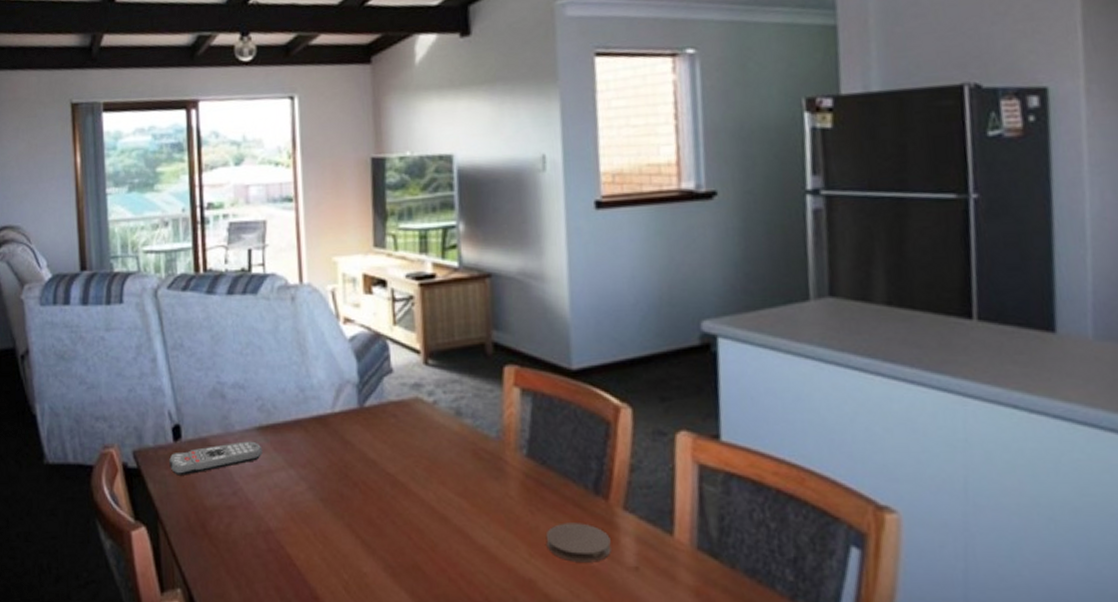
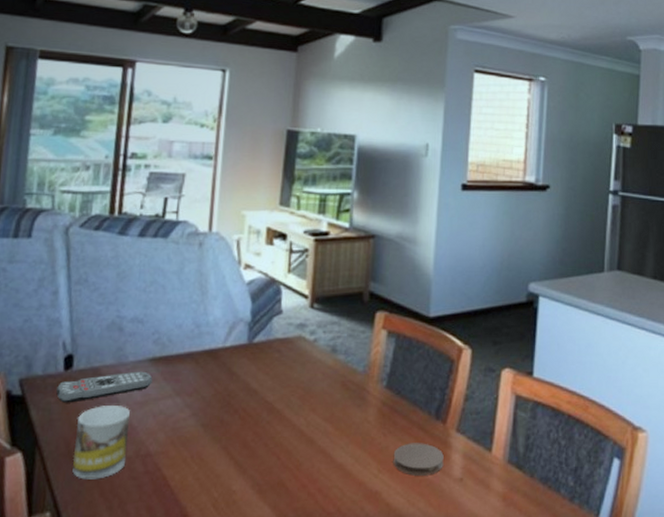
mug: none [193,478,247,556] -> present [72,406,130,480]

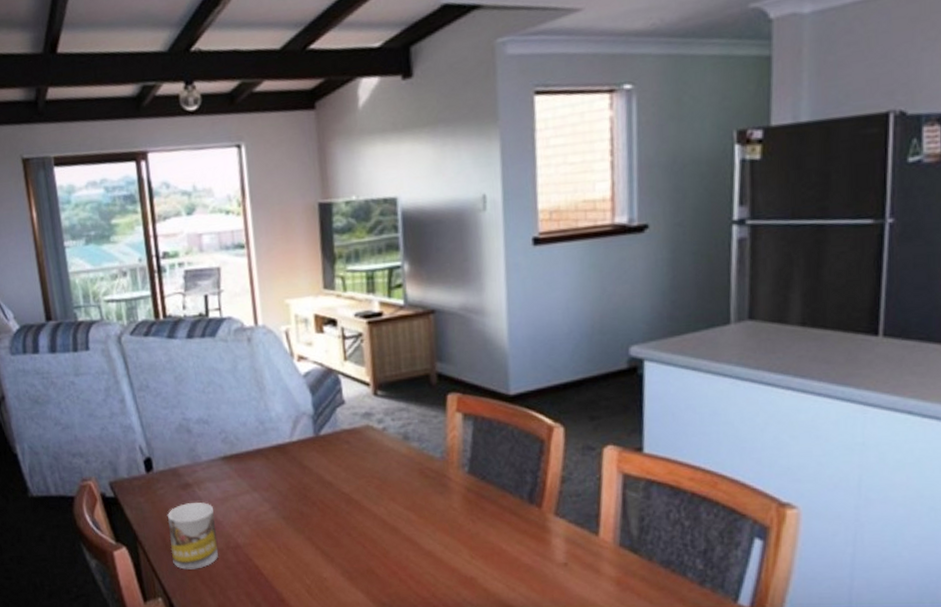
remote control: present [56,371,153,403] -> none [143,469,228,502]
coaster: present [393,443,444,476] -> none [485,528,544,561]

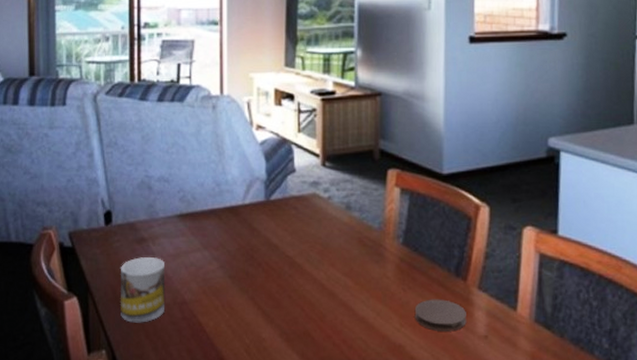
coaster: none [485,528,544,561] -> present [414,299,467,332]

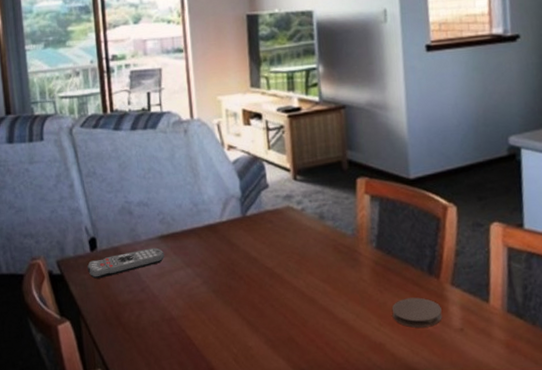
remote control: none [100,226,182,254] -> present [87,247,165,279]
mug: present [119,257,166,323] -> none [108,278,154,341]

